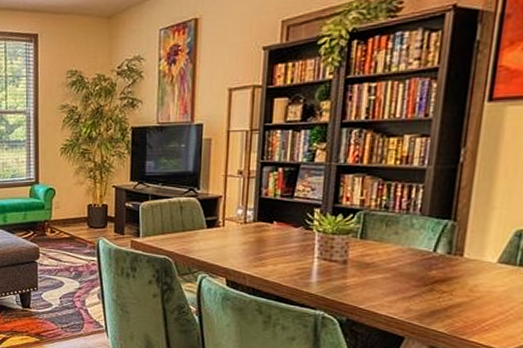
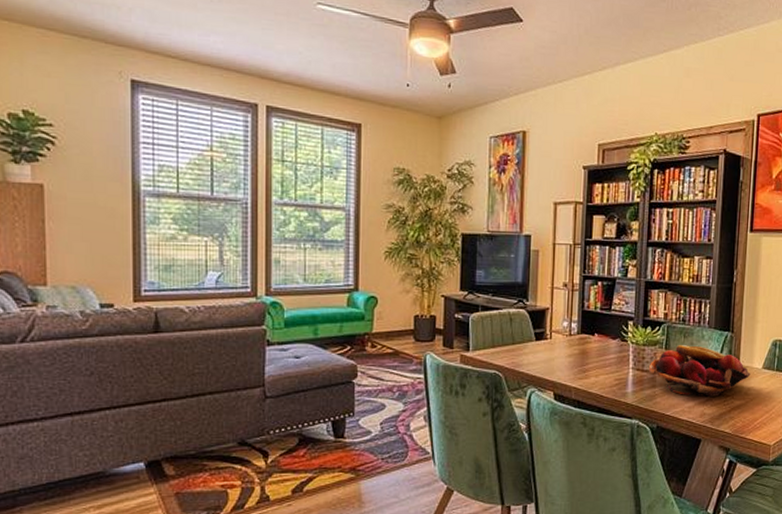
fruit basket: none [337,234,480,292] -> present [648,345,751,397]

